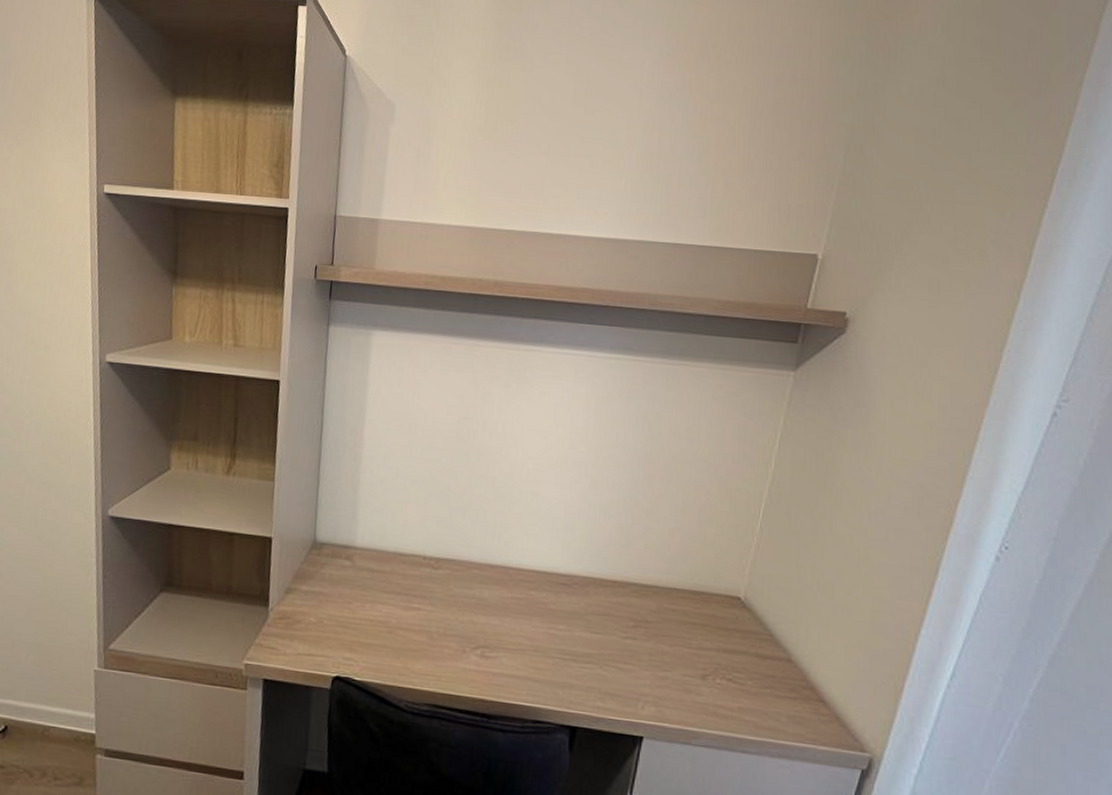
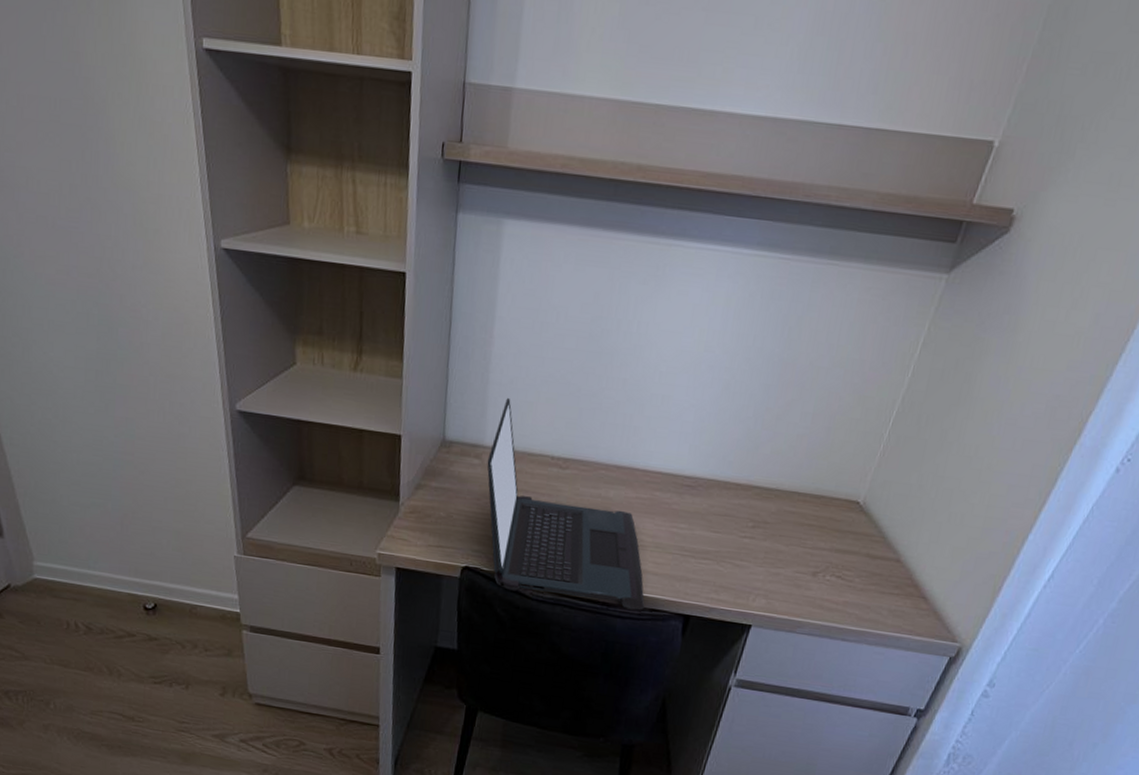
laptop: none [358,498,527,723] -> present [487,398,645,611]

